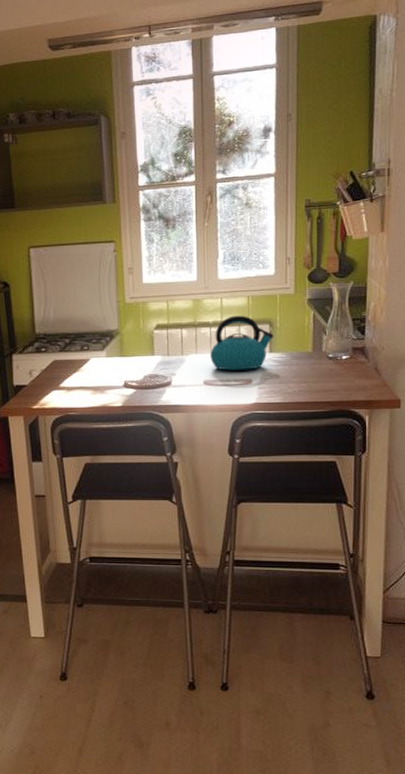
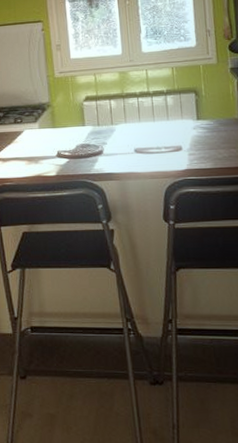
kettle: present [210,315,274,371] -> none [139,85,200,139]

